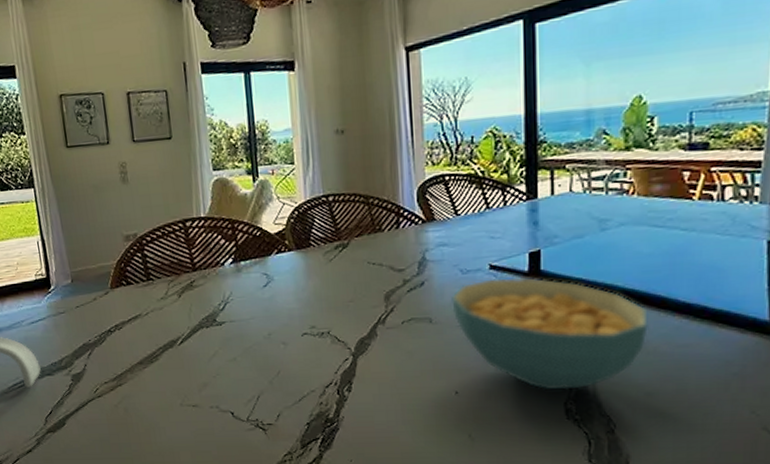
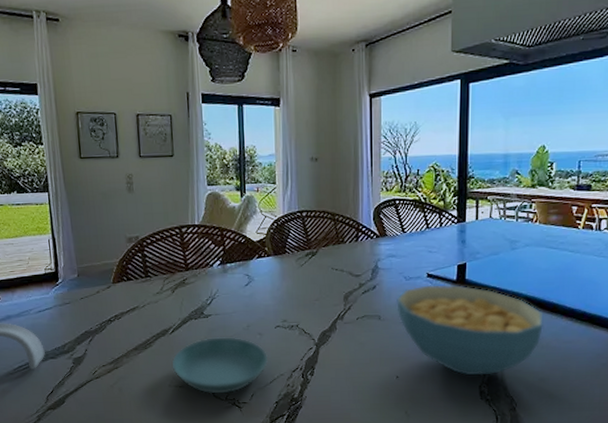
saucer: none [181,347,296,414] -> present [171,337,269,394]

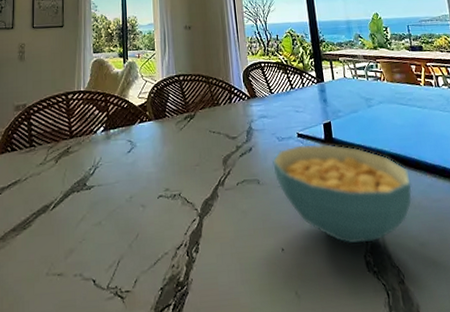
saucer: present [171,337,269,394] -> none [51,210,152,283]

